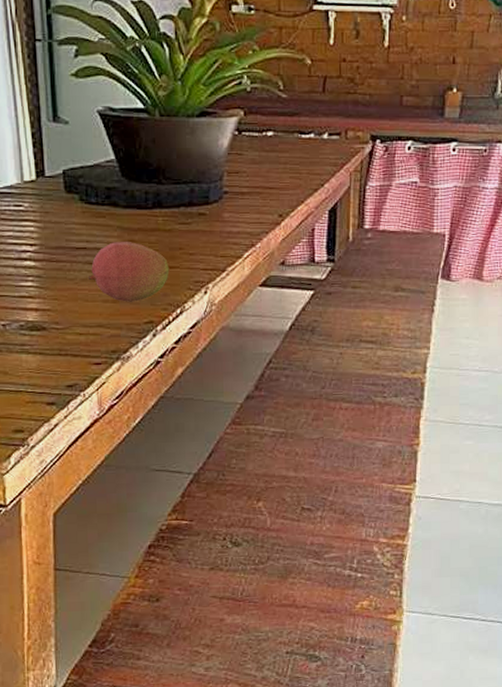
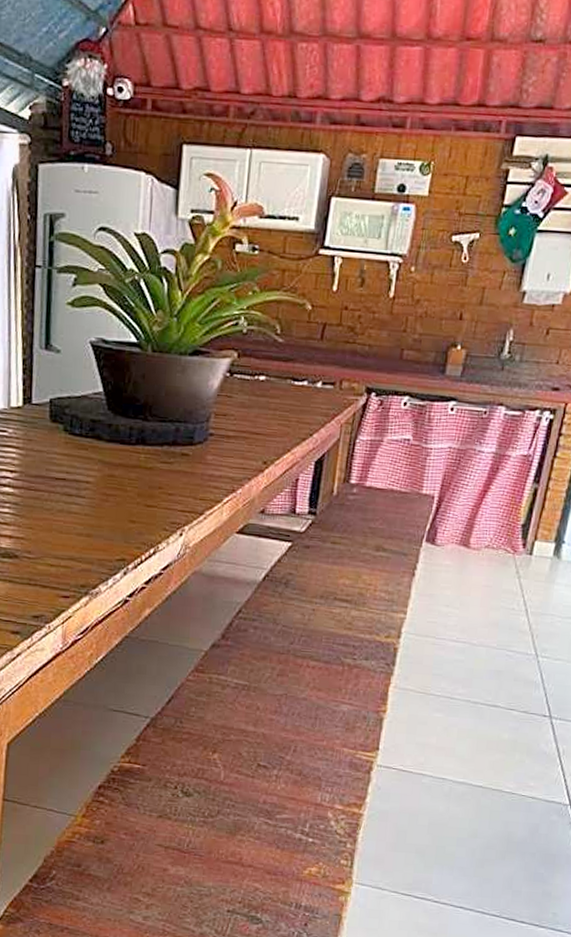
fruit: present [87,241,170,302] -> none [64,475,147,538]

